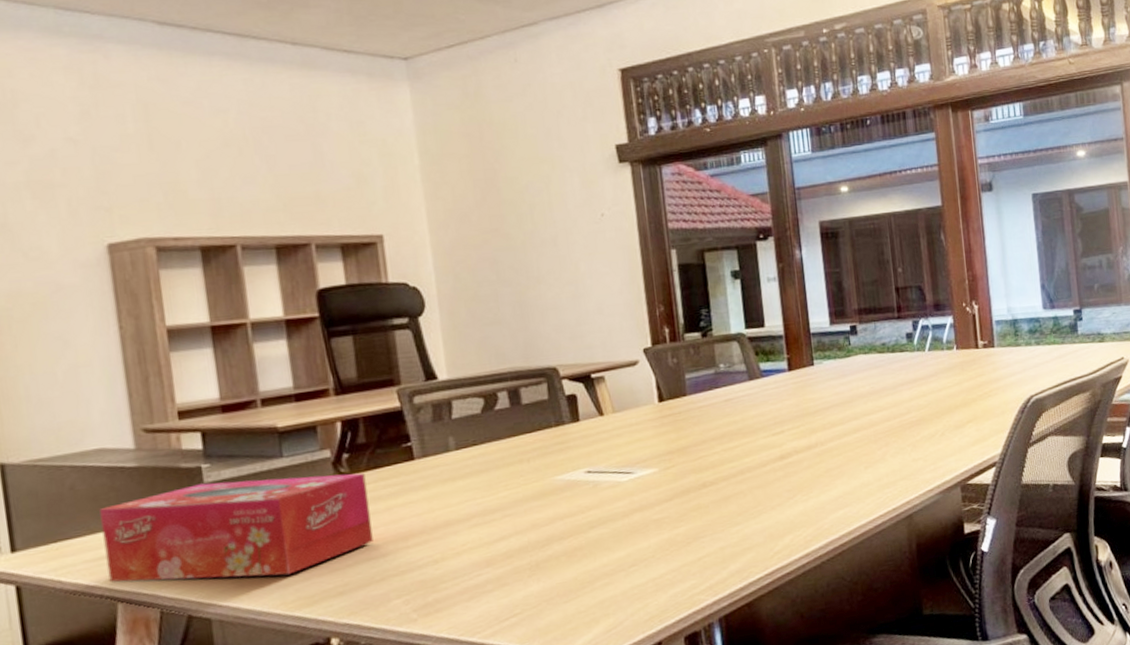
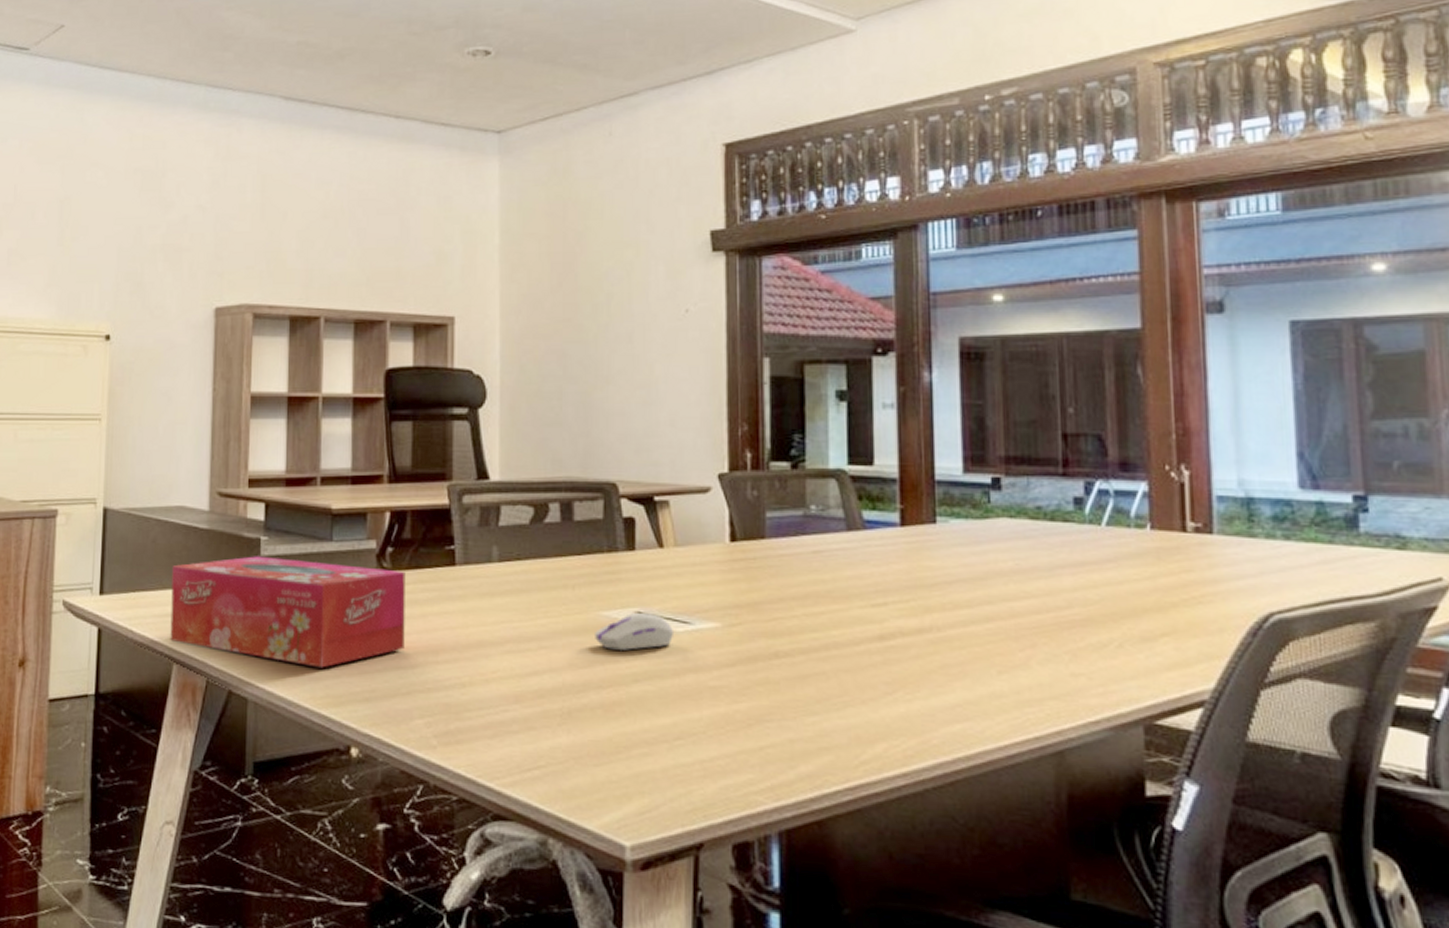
computer mouse: none [552,471,621,506] -> present [595,613,675,650]

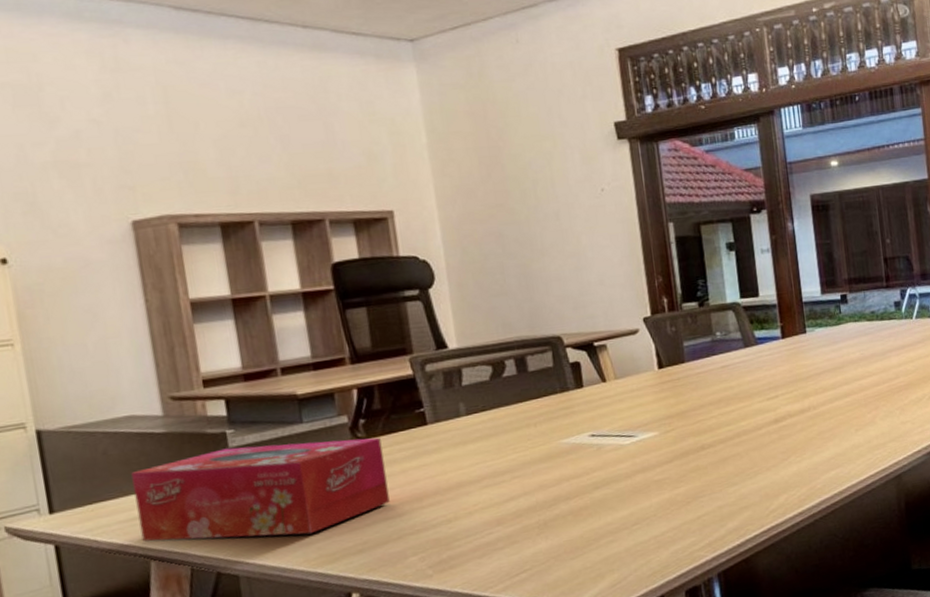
computer mouse: present [595,613,675,650] -> none [558,434,623,468]

